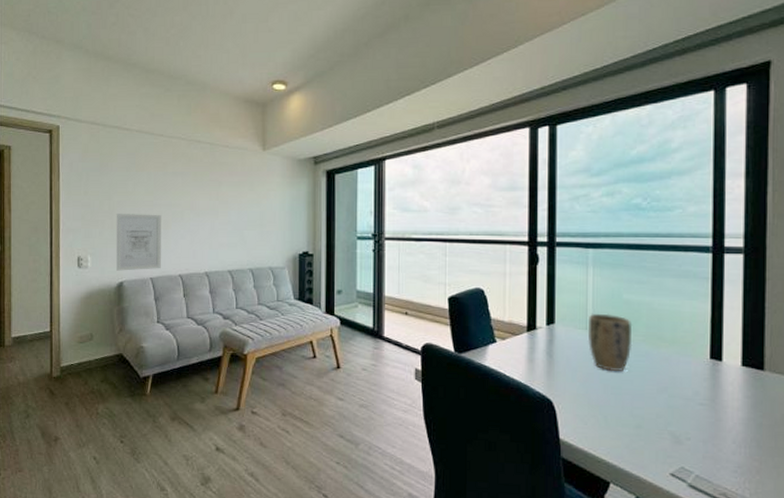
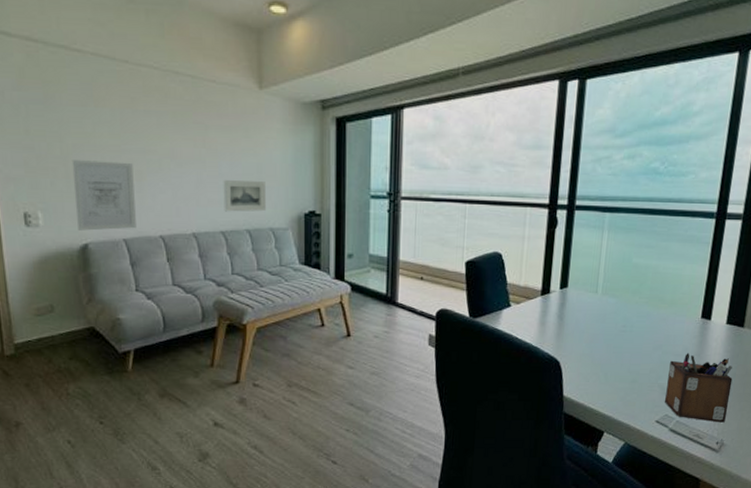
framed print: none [231,227,266,254] -> present [223,180,266,212]
plant pot: present [588,313,633,372] -> none [597,276,639,333]
desk organizer: none [679,397,759,481] -> present [665,353,733,423]

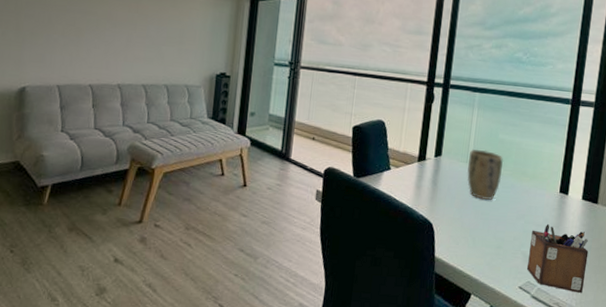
wall art: present [71,160,136,231] -> none [19,15,75,77]
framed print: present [223,180,266,212] -> none [147,41,186,70]
plant pot: none [597,276,639,333] -> present [467,148,504,200]

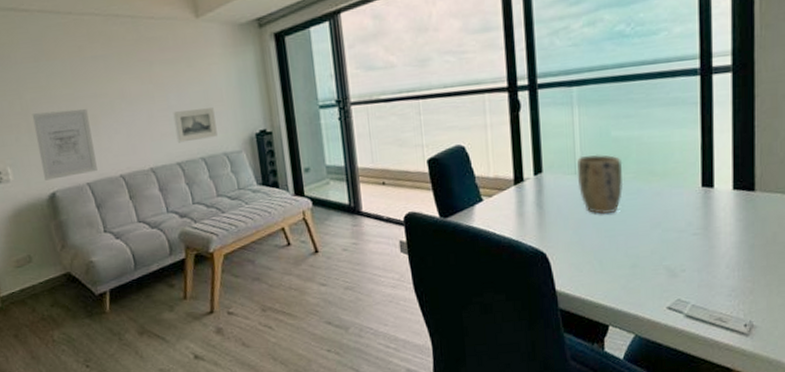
wall art: none [19,15,75,77] -> present [31,108,97,181]
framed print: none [147,41,186,70] -> present [173,108,217,143]
desk organizer: present [527,224,589,293] -> none [673,227,752,302]

